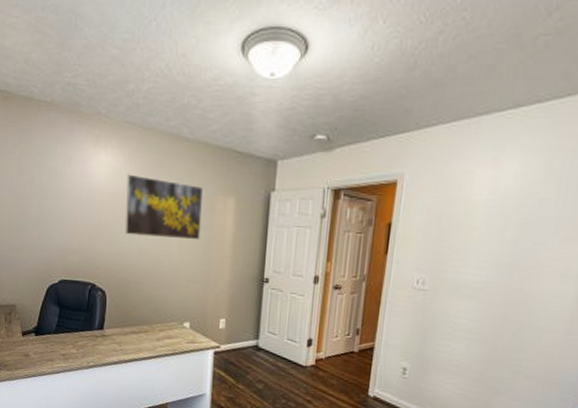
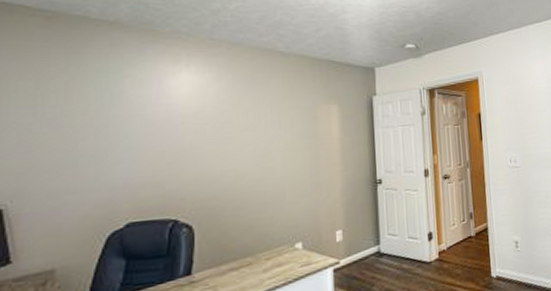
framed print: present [124,174,203,240] -> none [215,91,306,157]

